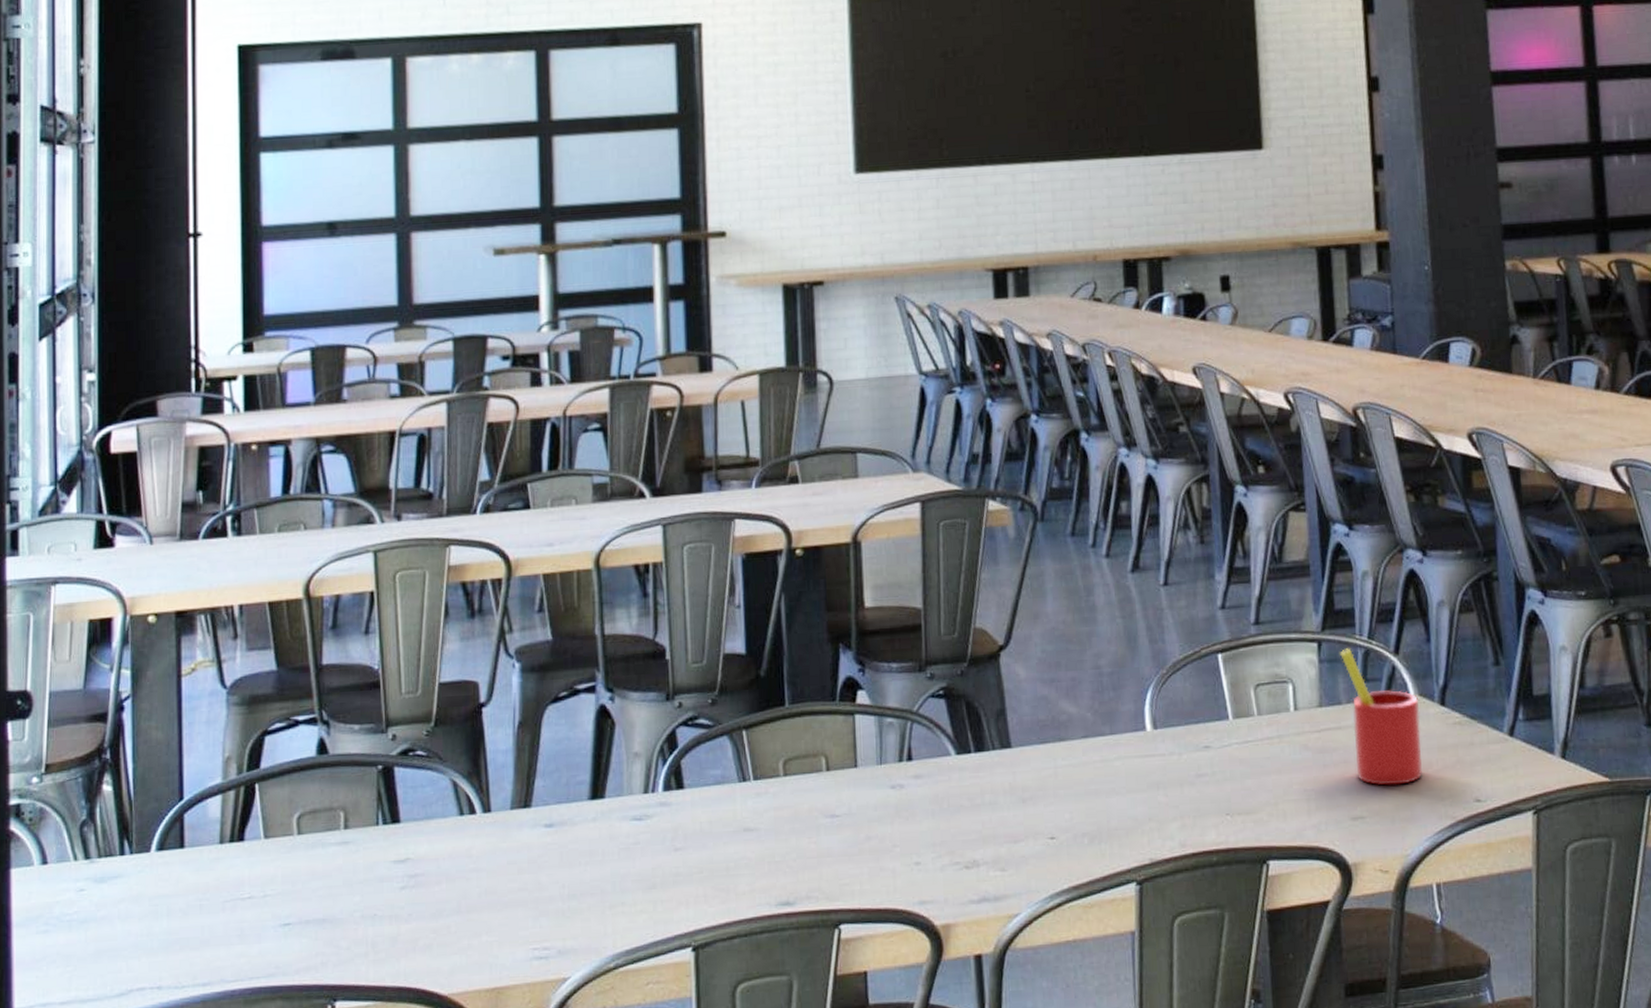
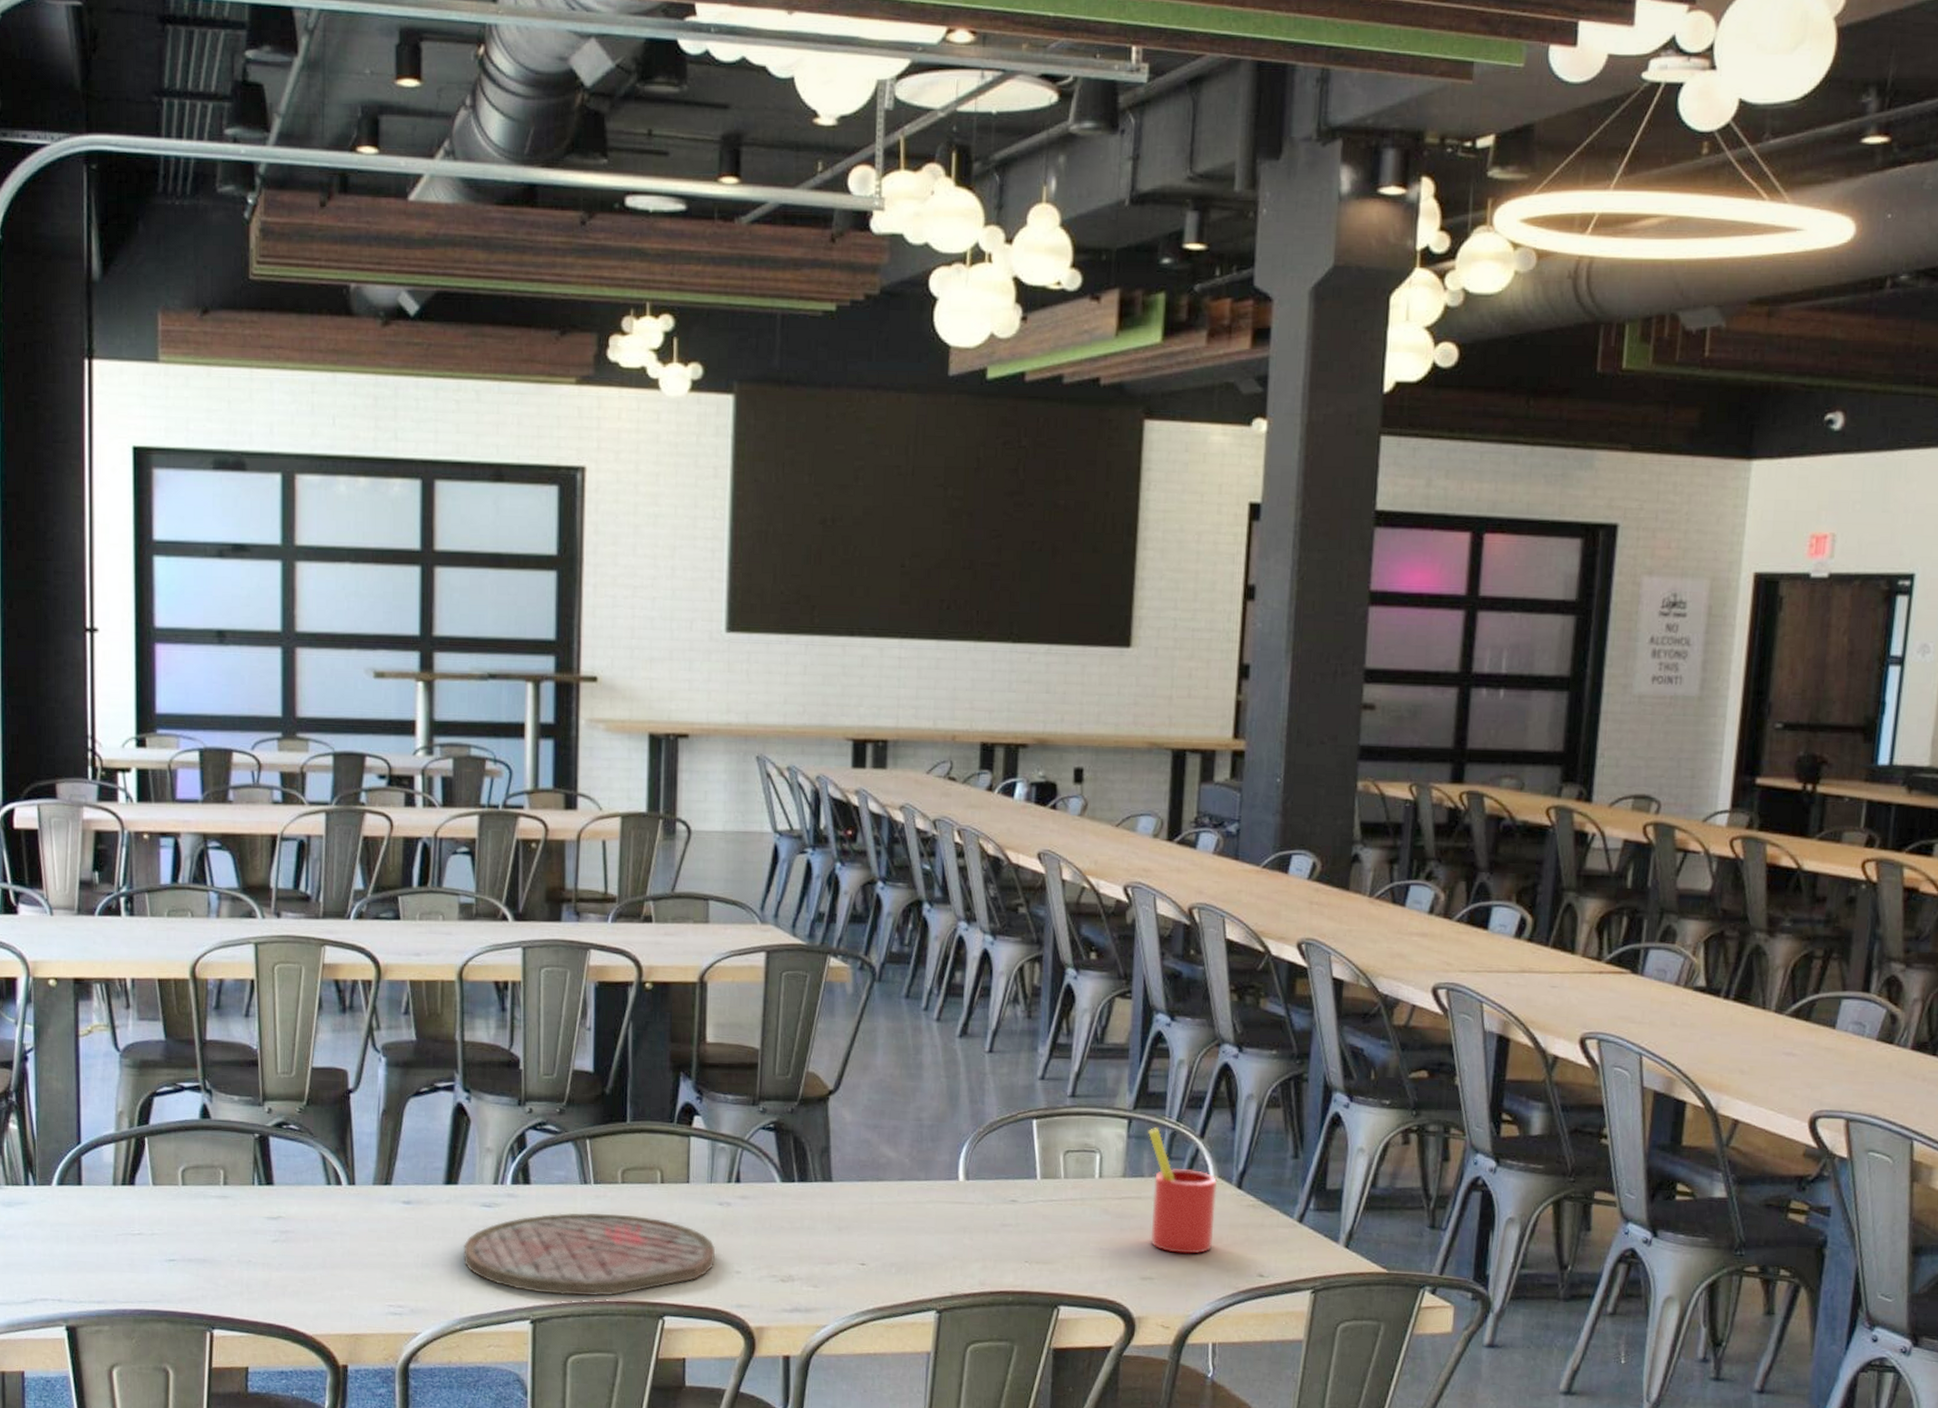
cutting board: none [614,811,891,914] -> present [464,1213,715,1296]

